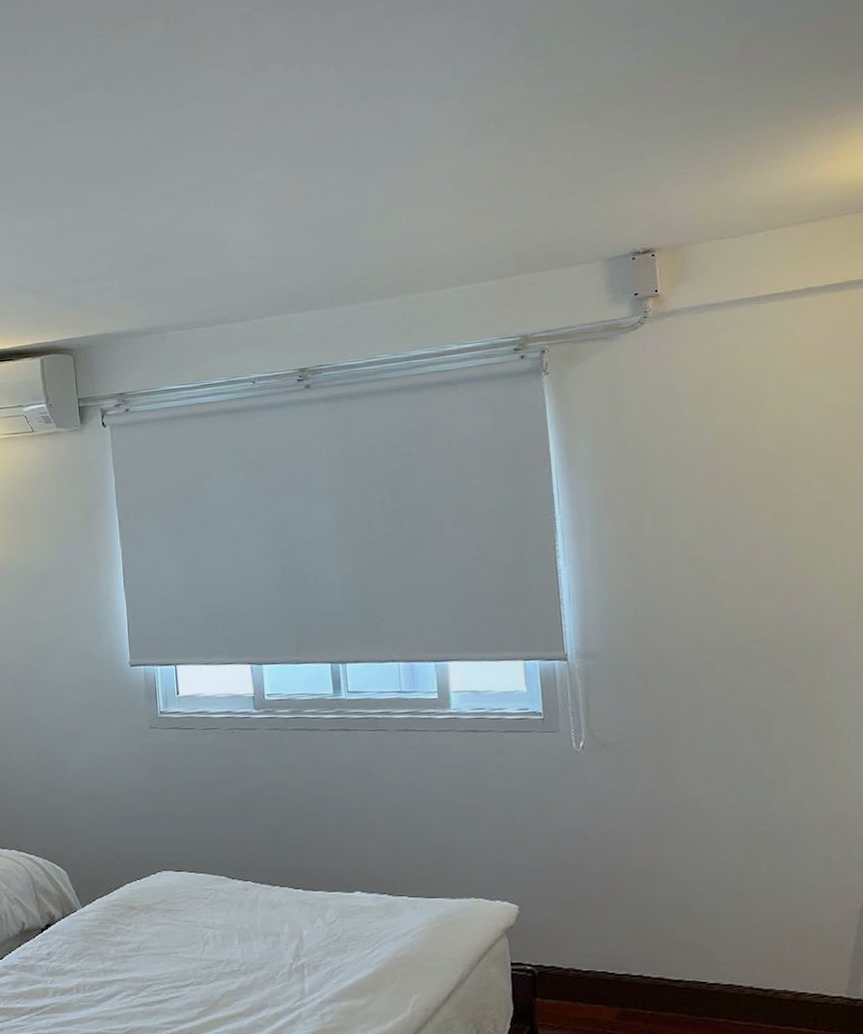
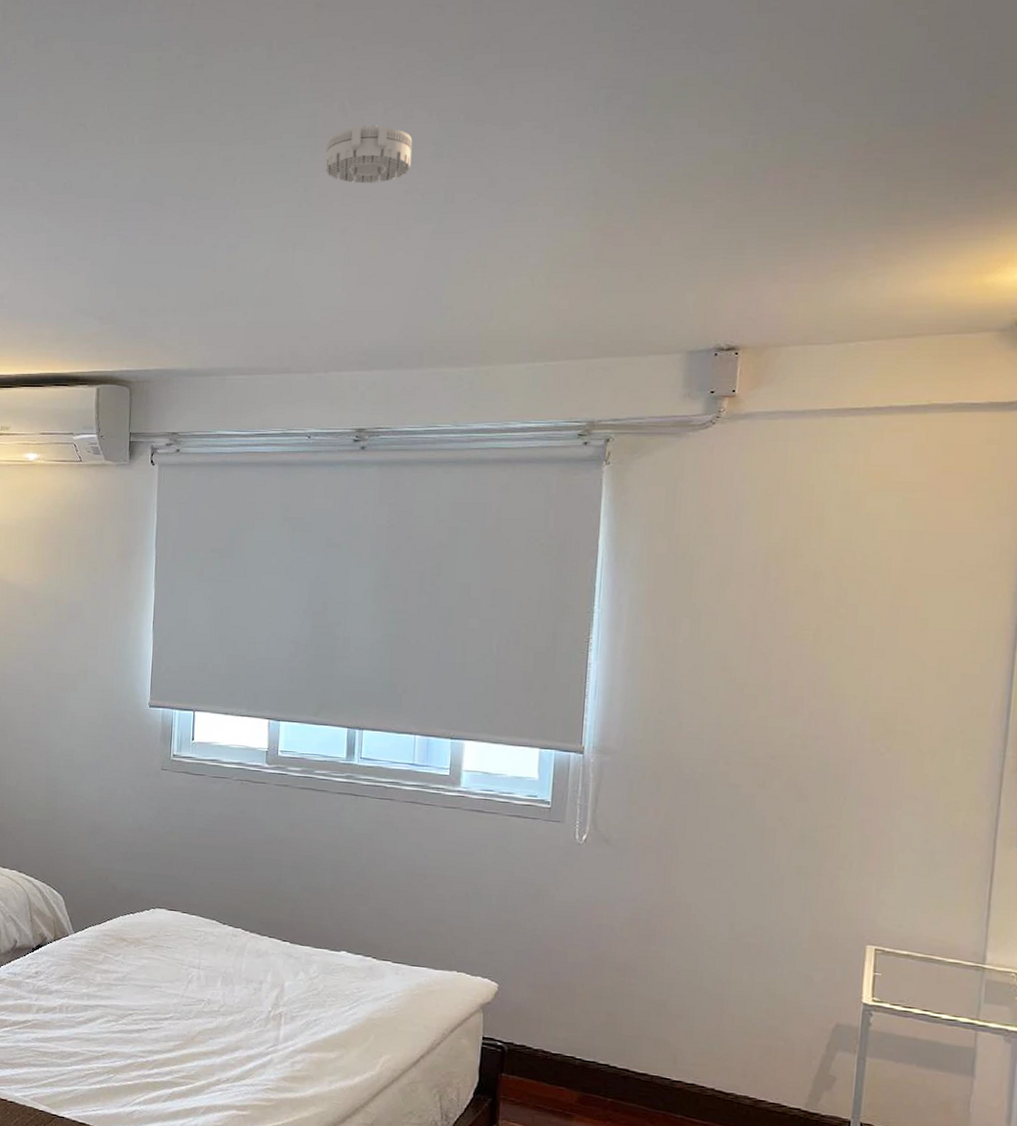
smoke detector: none [232,81,317,138] -> present [325,124,413,184]

